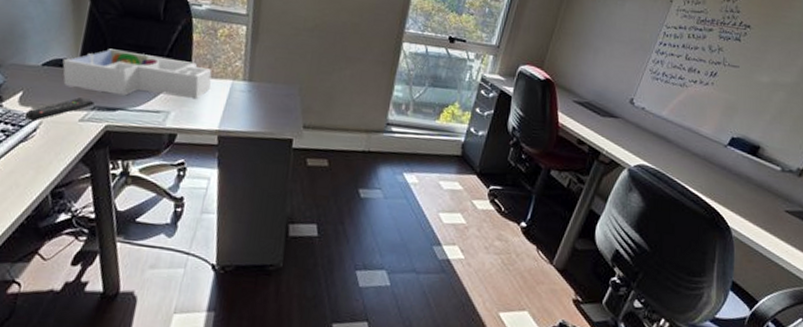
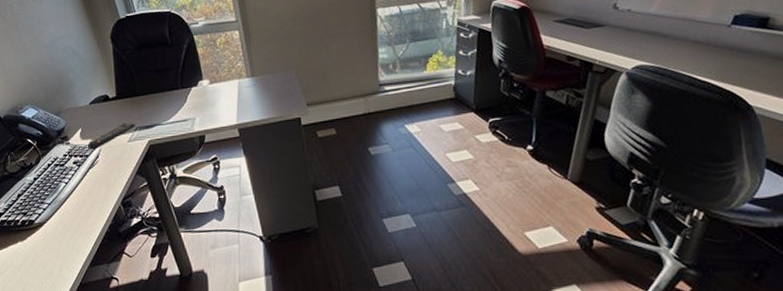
desk organizer: present [62,48,212,100] -> none [104,72,223,116]

